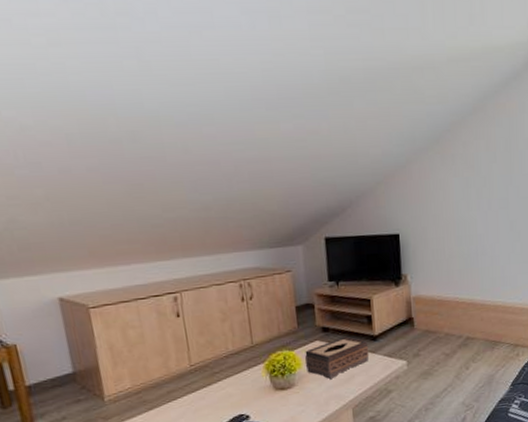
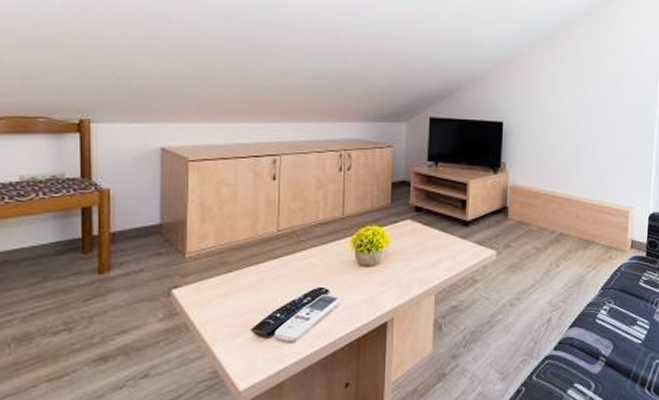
tissue box: present [305,336,370,379] -> none [393,218,460,260]

